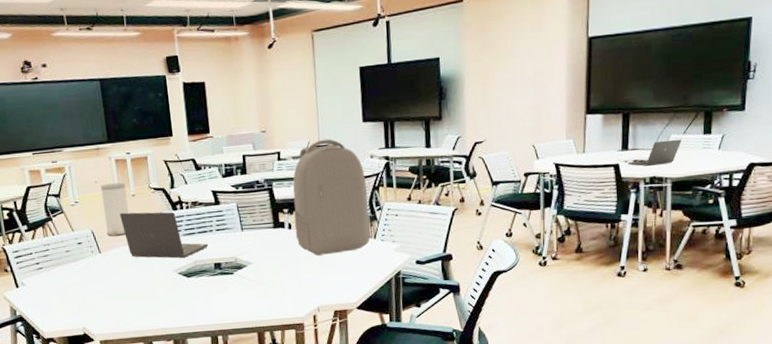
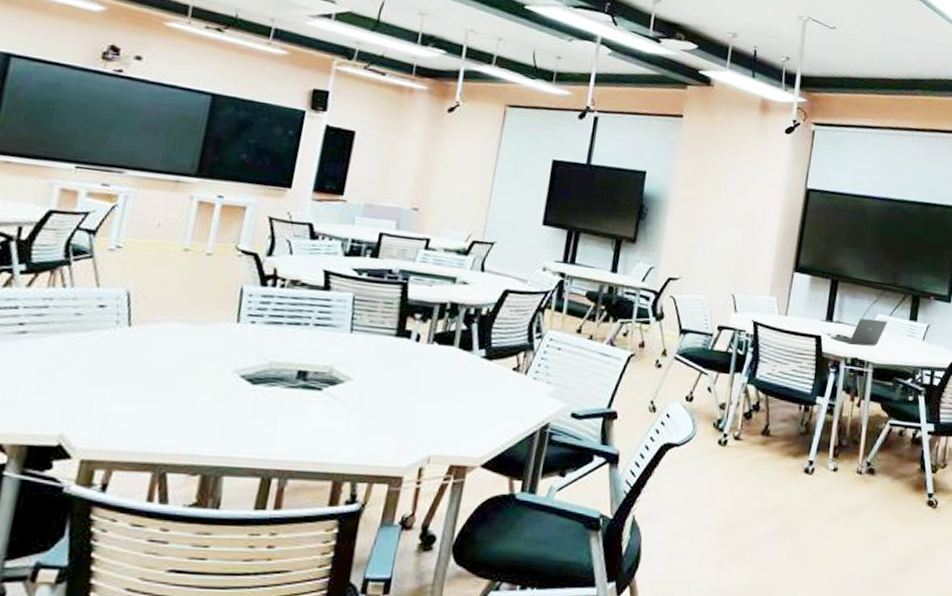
pedal bin: present [100,182,129,237] -> none [150,230,202,308]
laptop: present [120,212,208,258] -> none [175,274,297,355]
backpack: present [293,139,371,256] -> none [422,234,531,386]

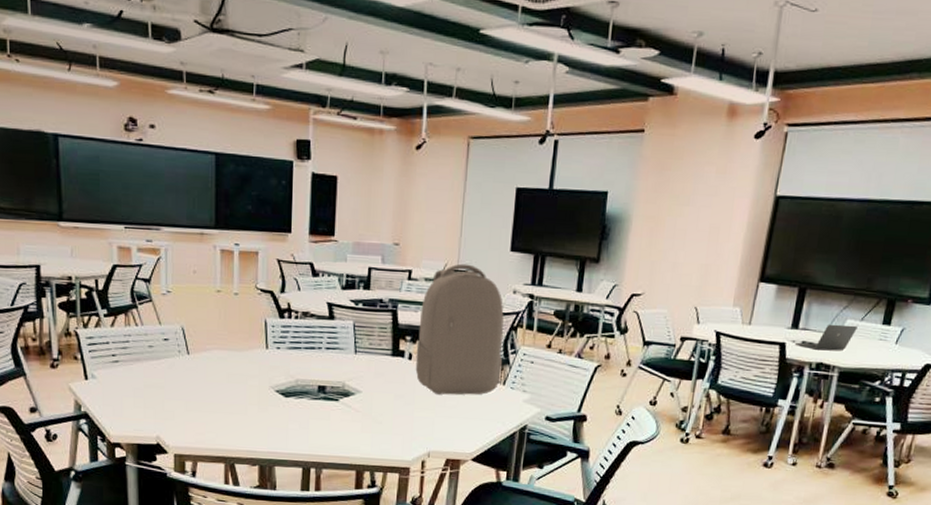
backpack: none [422,234,531,386] -> present [415,263,504,395]

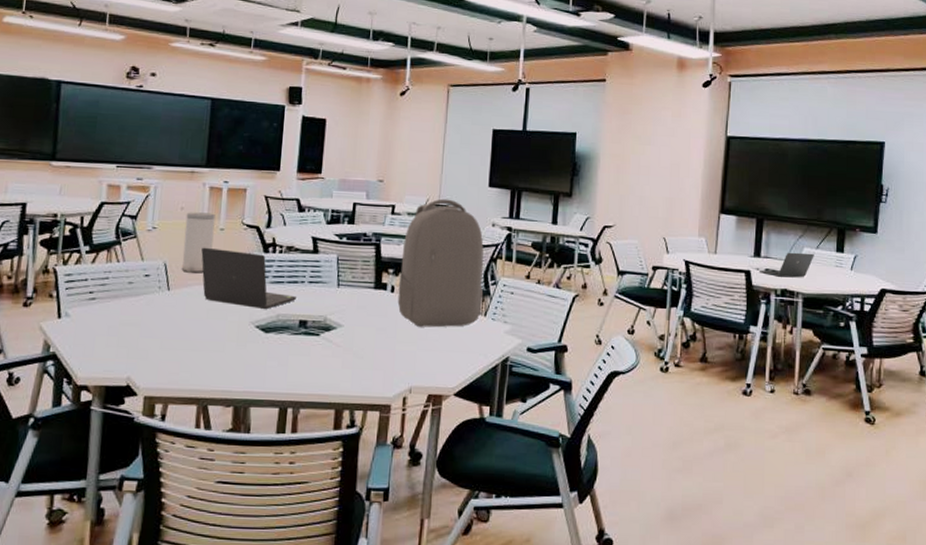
pedal bin: none [199,276,228,339] -> present [182,212,215,275]
laptop: none [217,311,314,374] -> present [201,247,296,309]

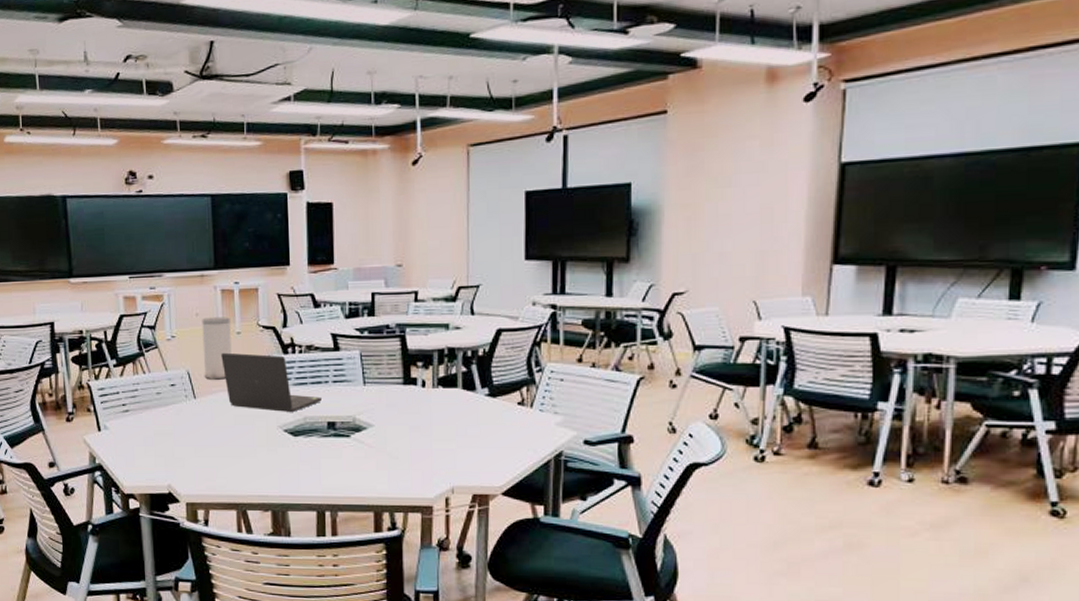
backpack: present [397,198,484,328] -> none [429,278,528,423]
laptop: present [758,252,814,278] -> none [889,304,974,338]

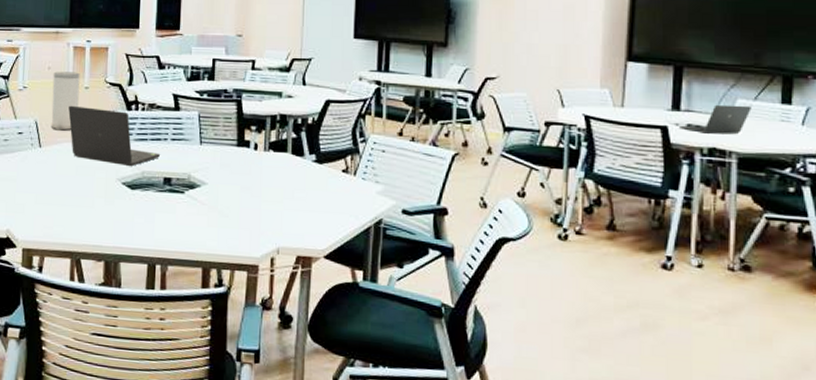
laptop: none [889,304,974,338] -> present [678,104,752,135]

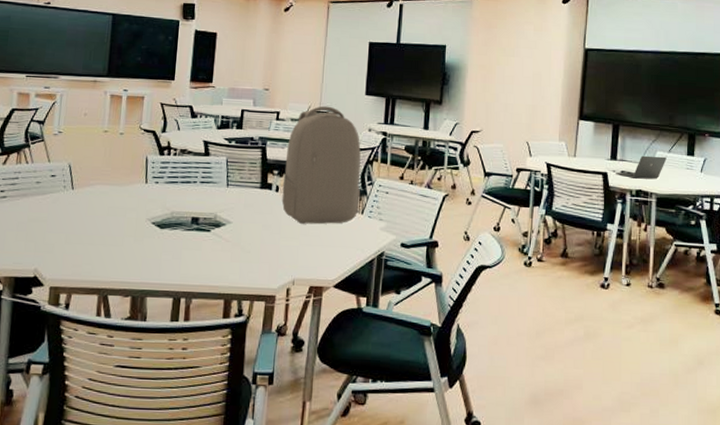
pedal bin: present [51,71,80,132] -> none [85,118,116,175]
laptop: present [68,105,160,166] -> none [102,150,189,207]
backpack: none [261,52,352,187] -> present [281,105,361,224]

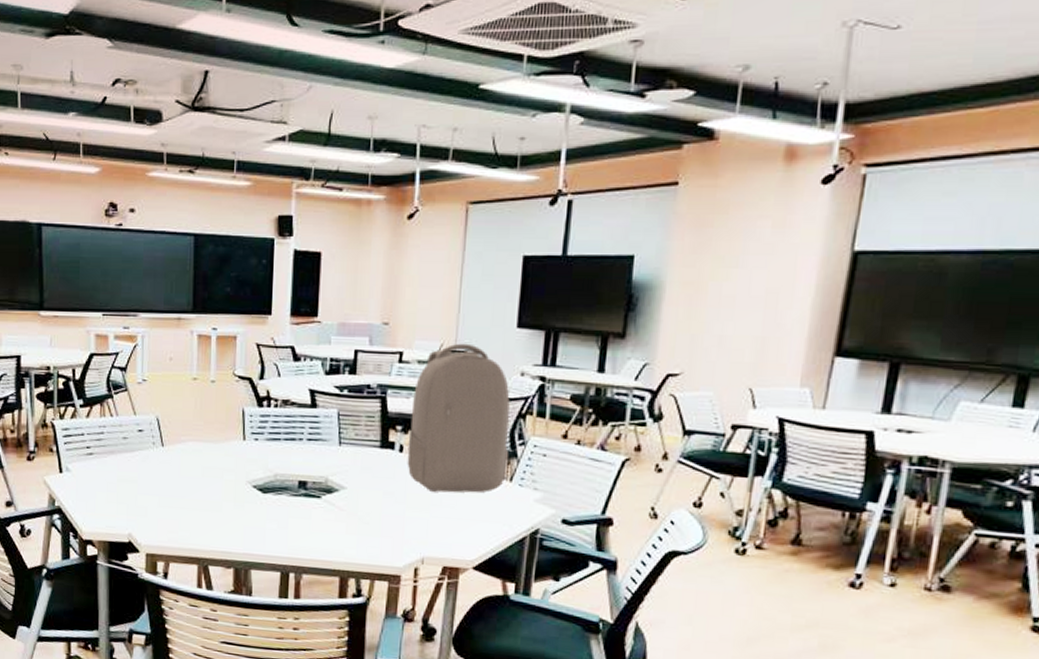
laptop: present [615,155,667,180] -> none [886,407,976,442]

